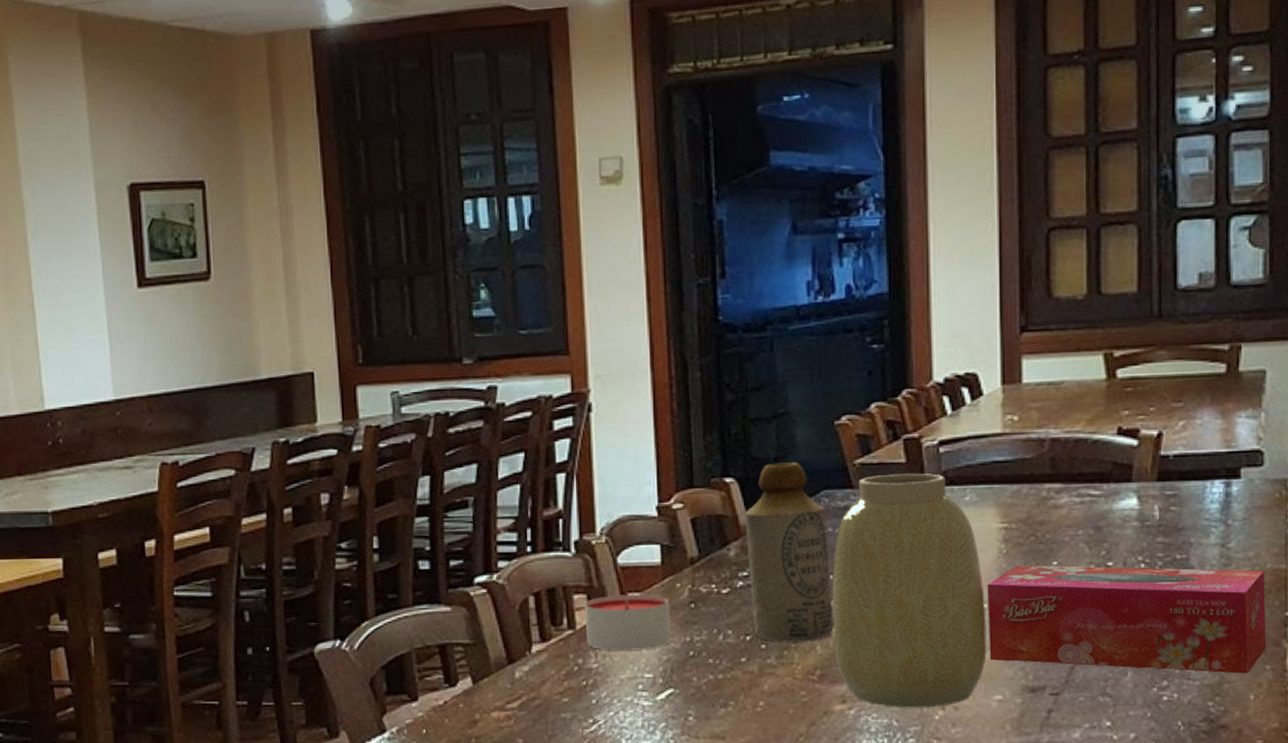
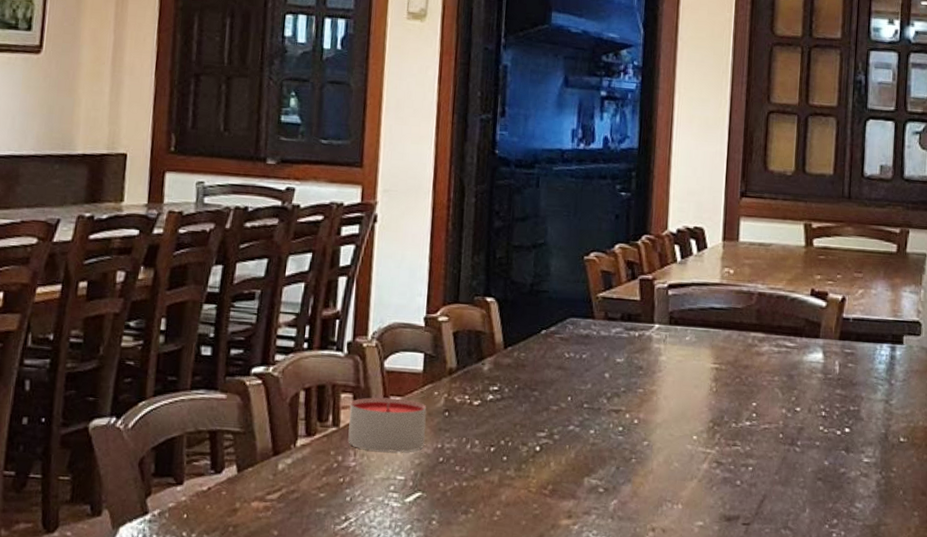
bottle: present [745,462,834,642] -> none [498,288,570,457]
vase: present [832,473,987,708] -> none [566,309,696,529]
tissue box: present [987,565,1267,674] -> none [695,403,917,518]

